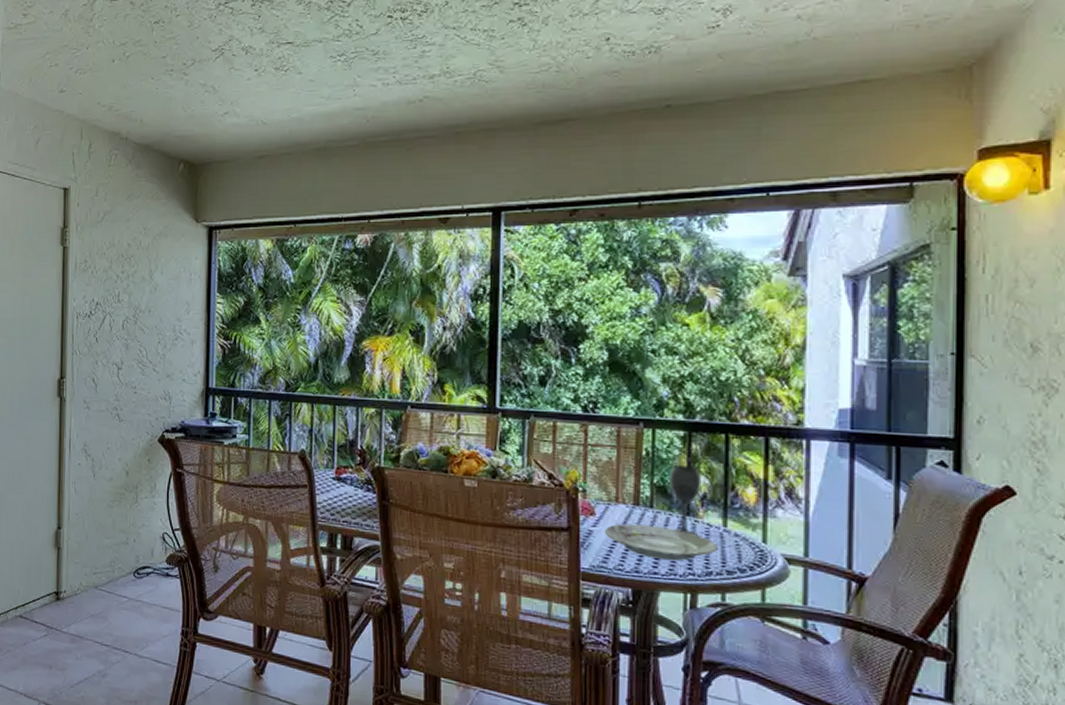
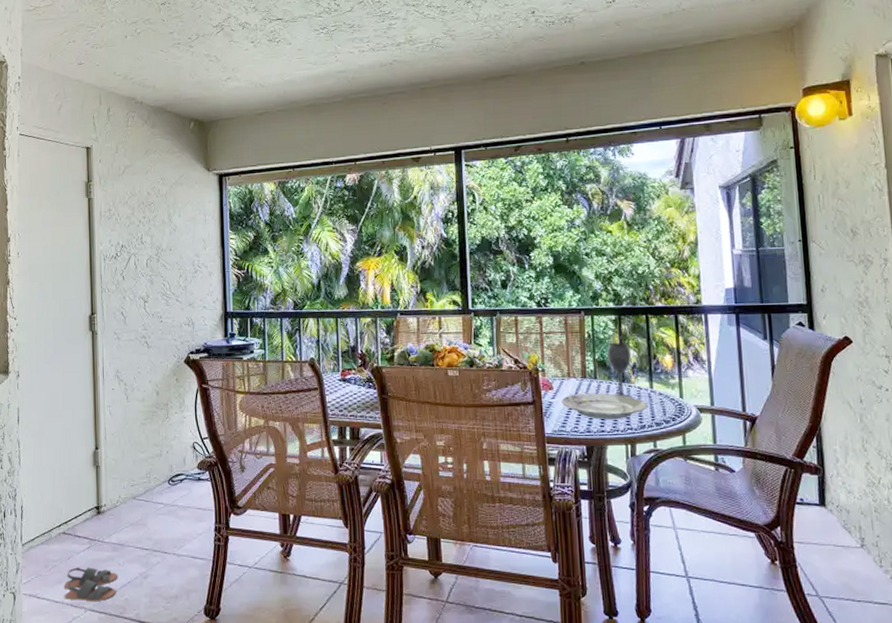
sandal: none [18,655,75,695] -> present [64,567,118,601]

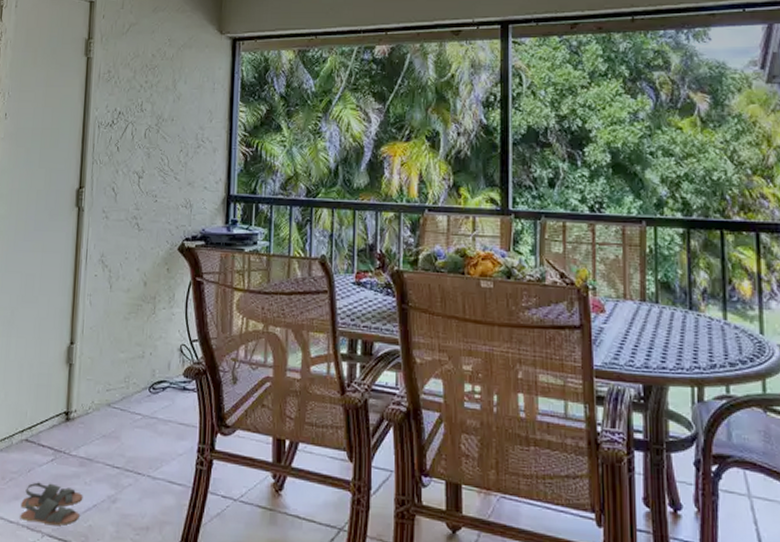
plate: present [561,393,648,420] -> none [614,319,720,355]
wine glass: present [607,343,633,398] -> none [672,262,702,330]

